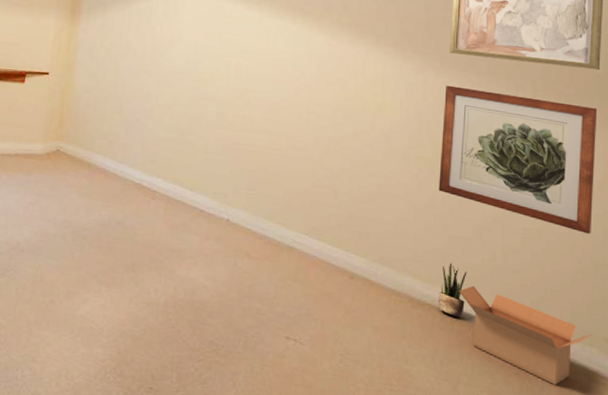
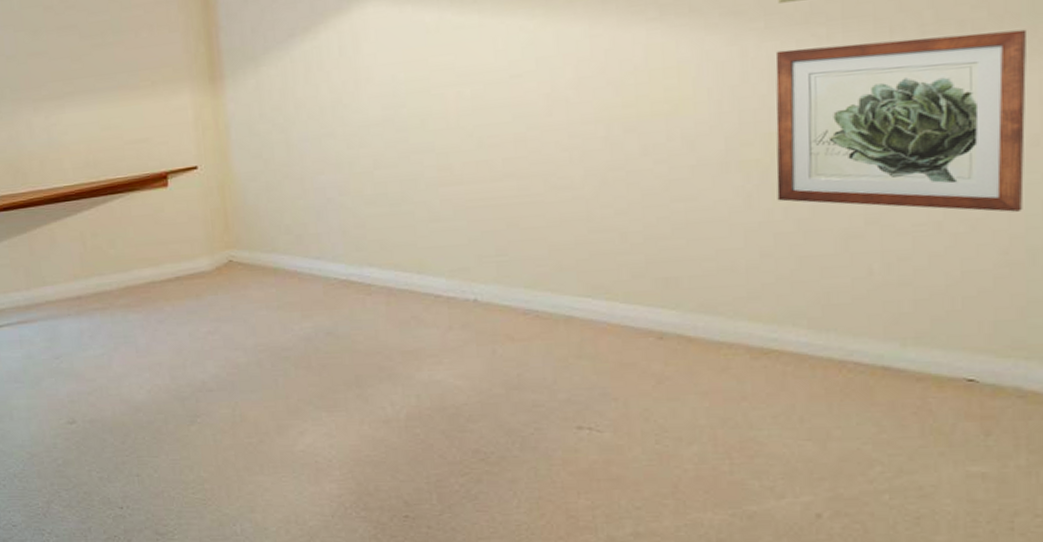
potted plant: present [438,262,467,317] -> none [789,291,831,359]
cardboard box: present [459,285,592,386] -> none [820,314,1029,419]

